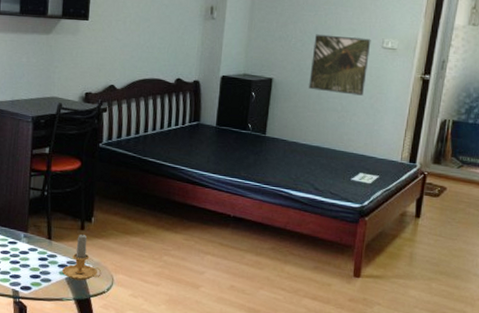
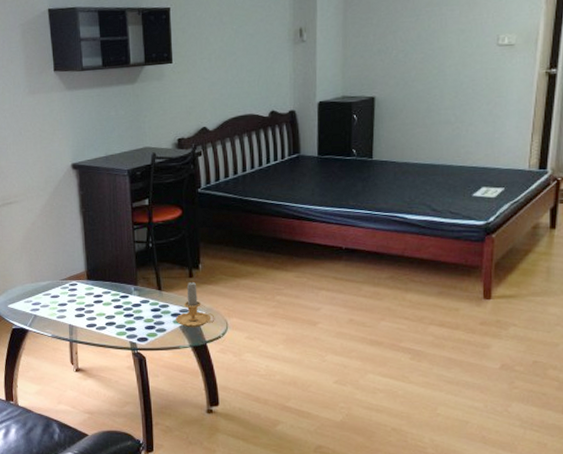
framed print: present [309,34,371,96] -> none [416,37,484,104]

